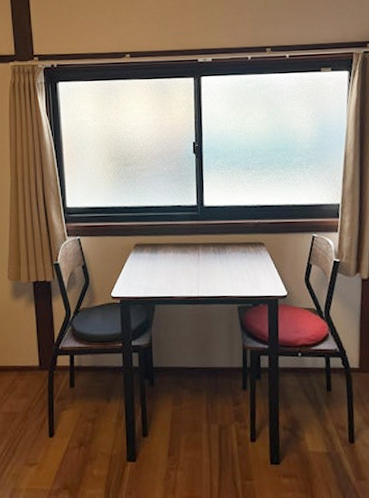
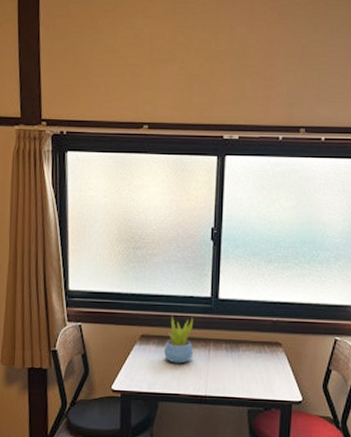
succulent plant: none [156,224,184,268] -> present [163,315,194,364]

